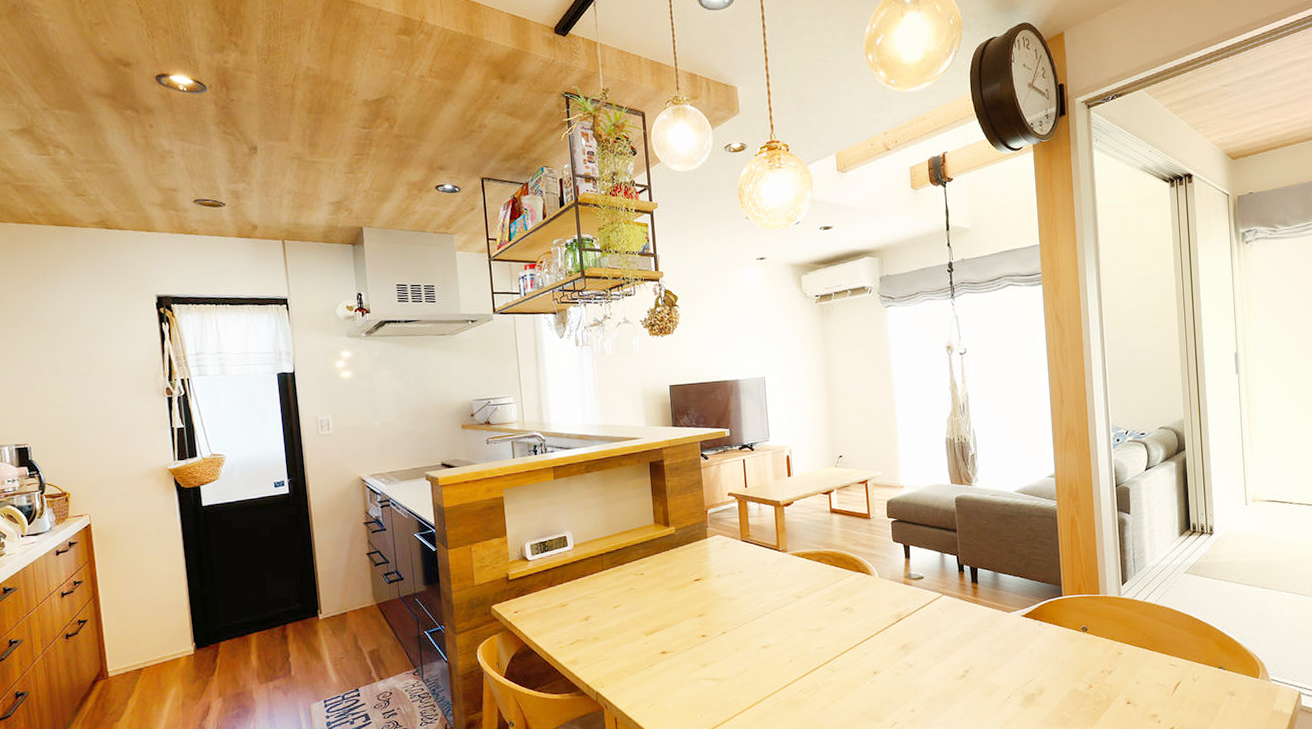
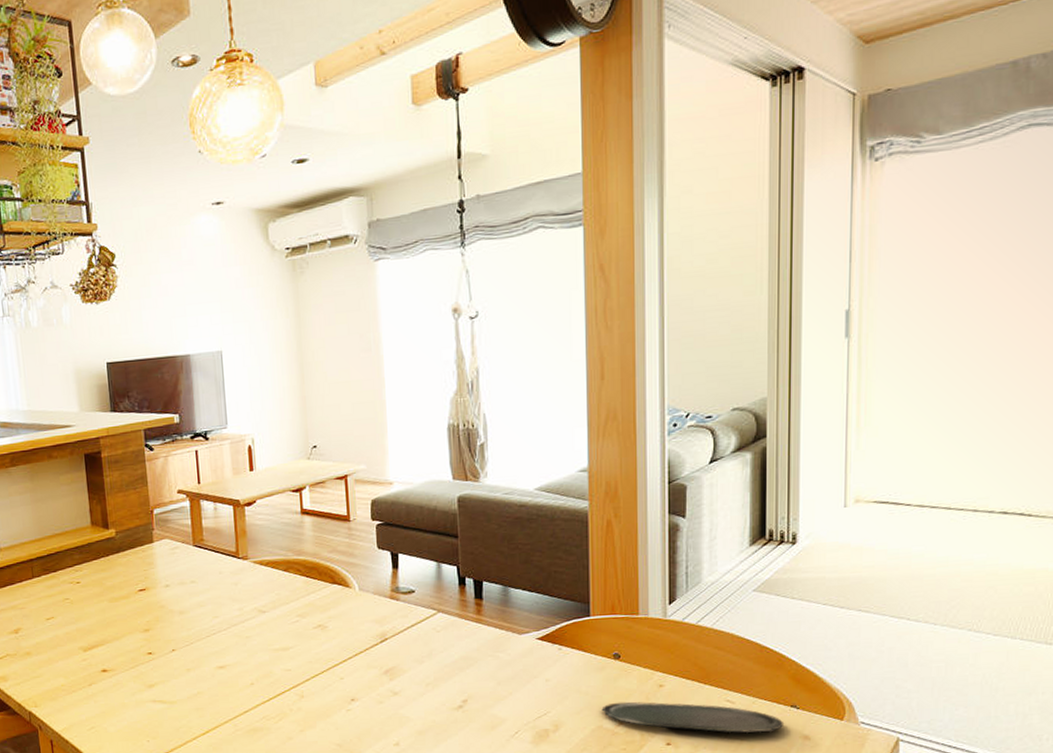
oval tray: none [1075,667,1215,692] -> present [601,701,785,733]

